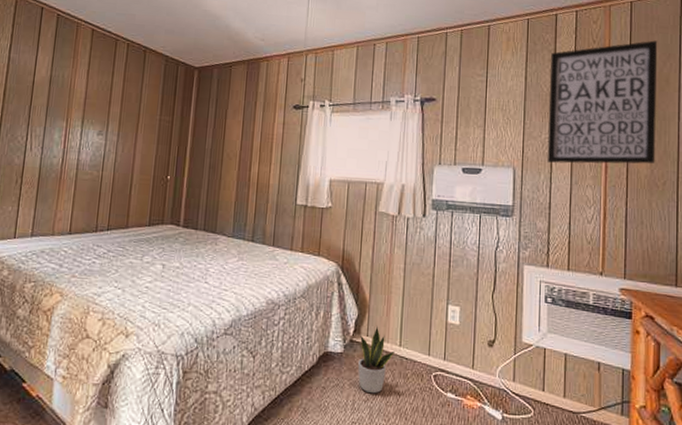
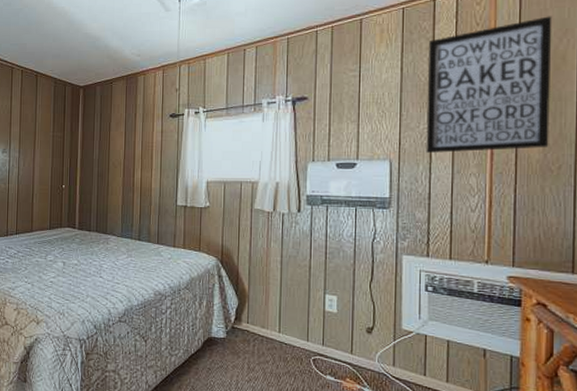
potted plant: present [358,325,396,394] -> none [240,313,276,375]

